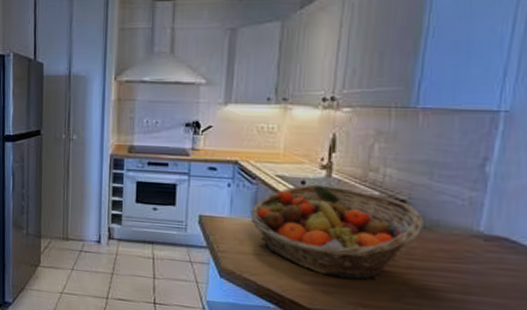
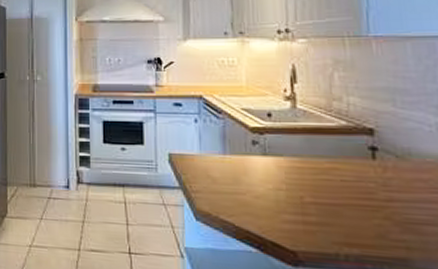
fruit basket: present [250,184,424,280] -> none [220,116,396,216]

